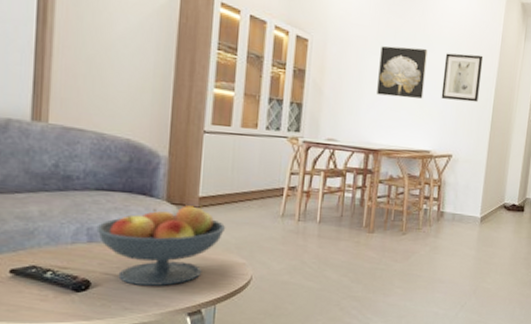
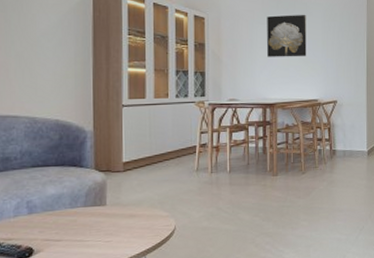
fruit bowl: present [96,205,226,286] -> none [35,169,149,247]
wall art: present [441,53,484,103] -> none [321,14,354,54]

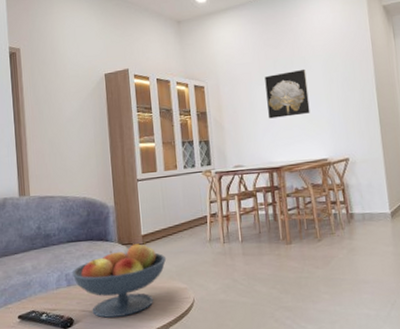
fruit bowl: none [35,169,149,247] -> present [72,242,167,318]

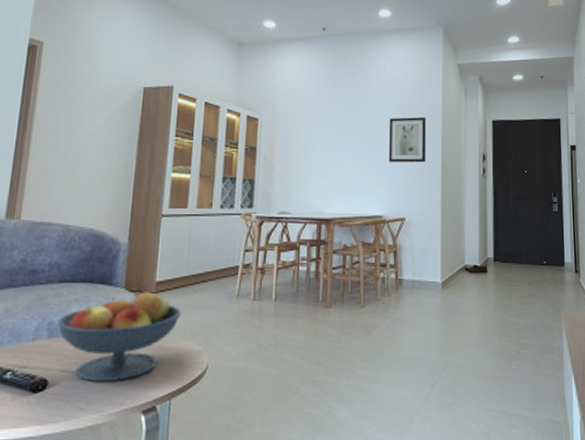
wall art: present [265,69,310,119] -> none [325,115,371,165]
wall art: none [322,61,362,109] -> present [388,116,427,163]

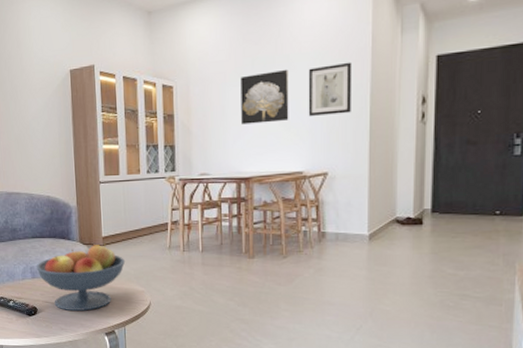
wall art: none [325,115,371,165] -> present [240,69,289,125]

